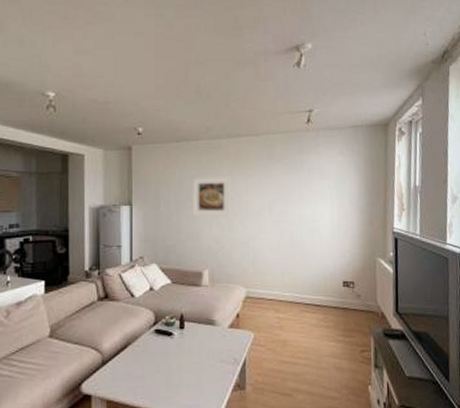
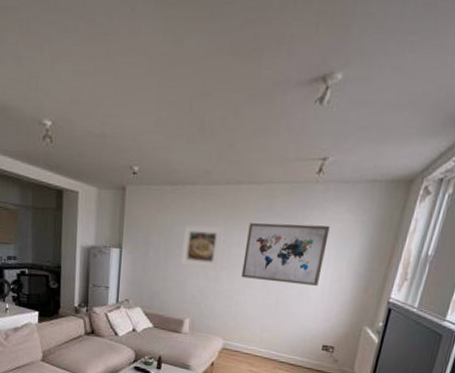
wall art: none [253,168,328,224] -> present [241,222,330,286]

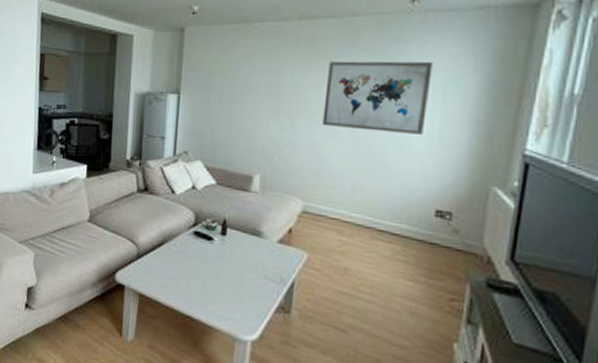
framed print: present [181,224,224,269] -> none [248,65,299,116]

